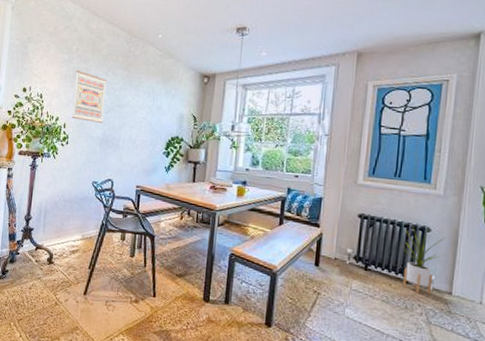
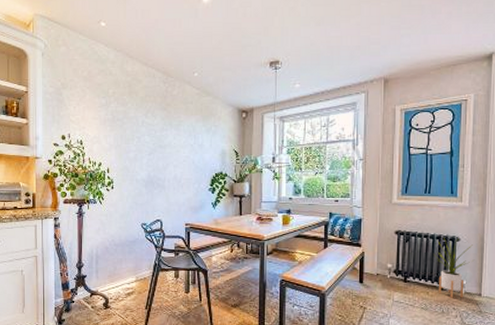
wall art: present [72,70,106,124] -> none [114,113,147,166]

